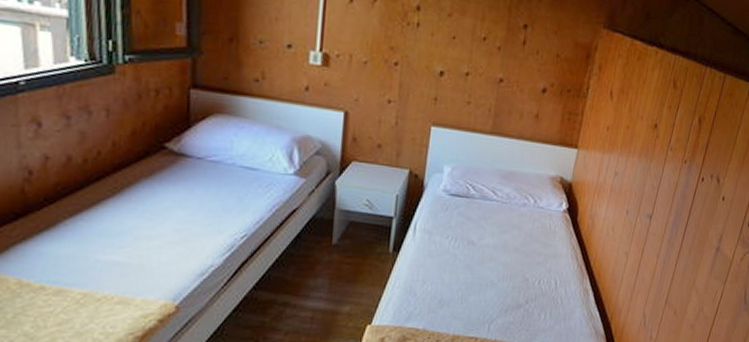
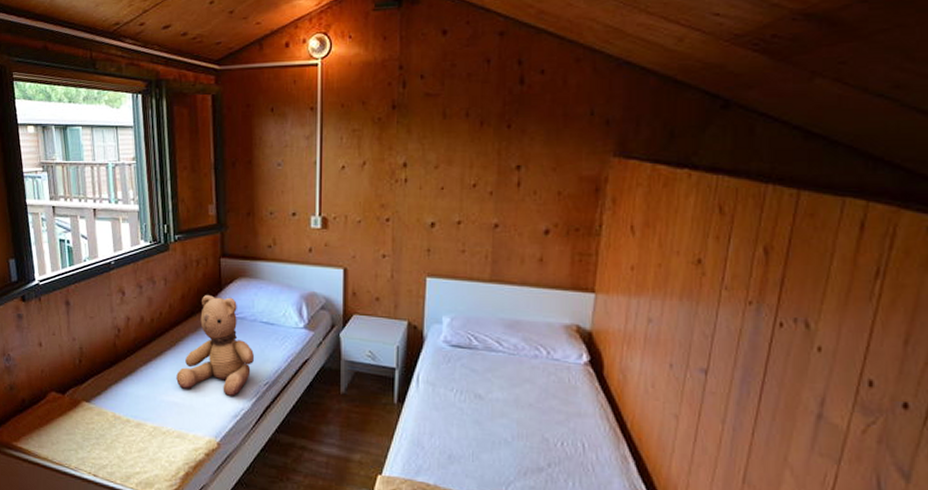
teddy bear: none [119,132,231,253] -> present [176,295,255,397]

